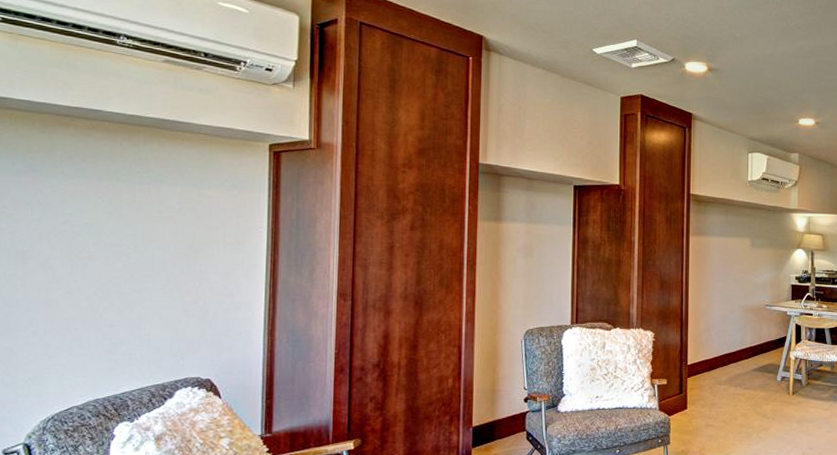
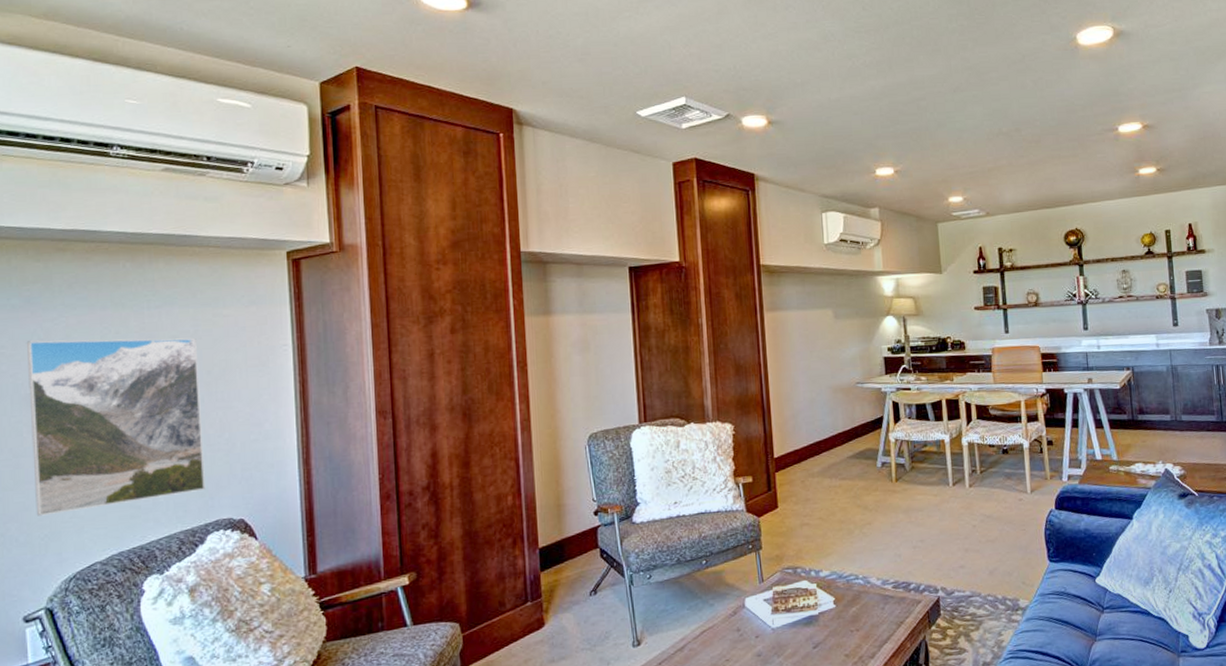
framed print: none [22,203,181,361] -> present [26,338,205,516]

